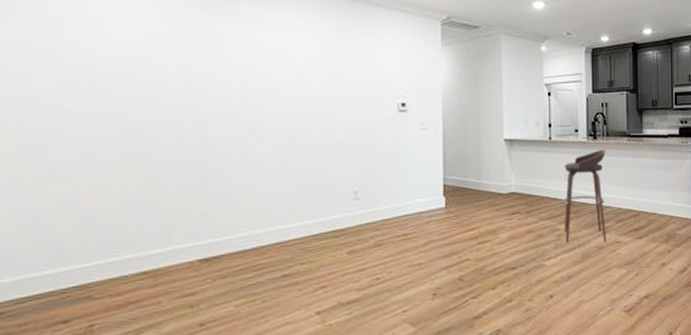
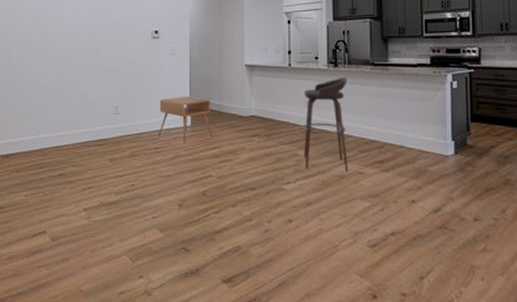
side table: none [408,175,470,228] -> present [158,96,213,144]

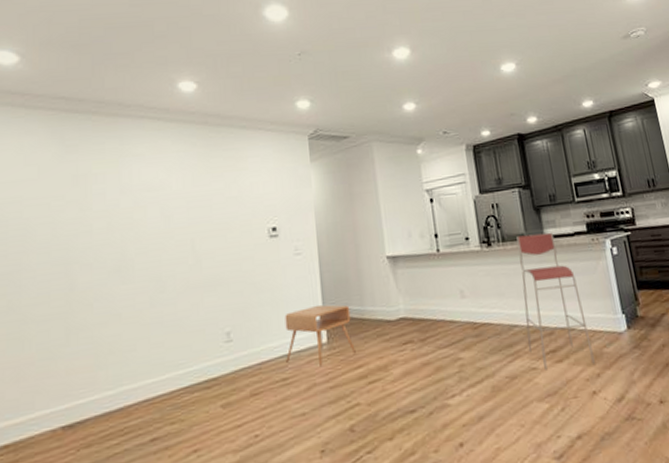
bar stool: present [303,77,348,172] -> none [459,256,519,374]
bar stool: none [358,61,418,178] -> present [516,232,595,371]

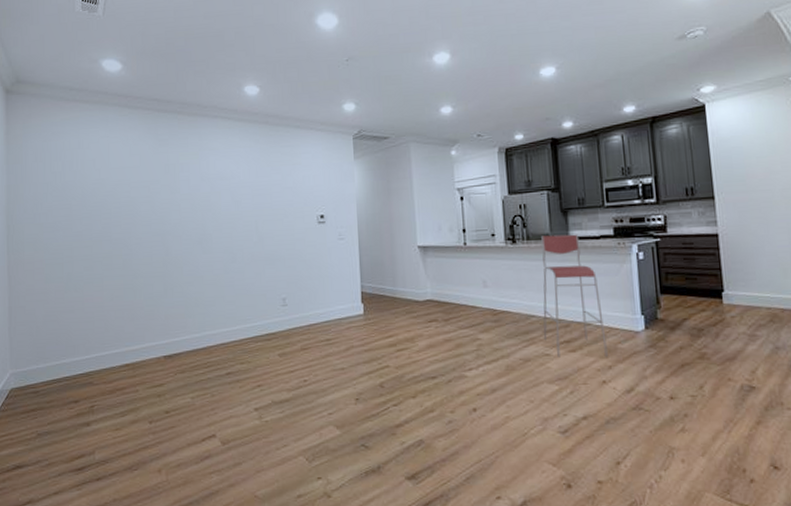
side table: present [285,304,356,368] -> none [329,282,387,334]

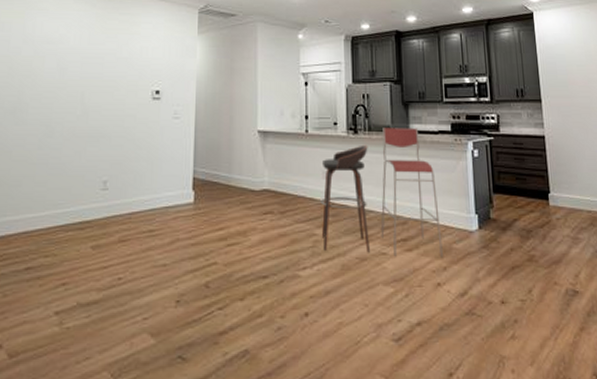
bar stool: none [482,253,533,354] -> present [320,144,370,253]

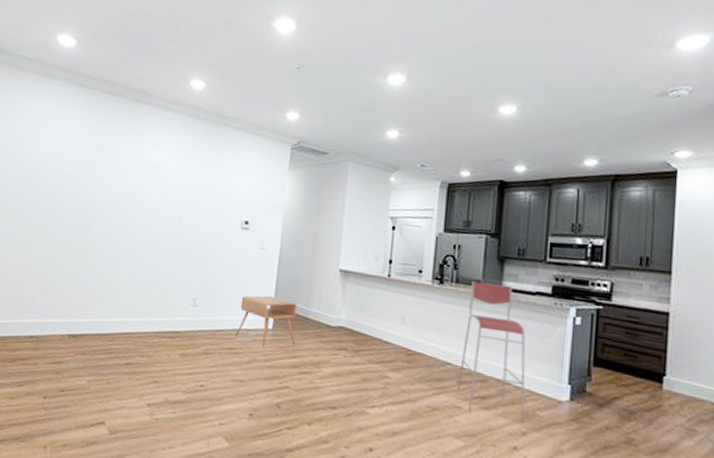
side table: none [154,167,219,225] -> present [236,295,297,348]
bar stool: present [320,144,370,253] -> none [393,296,453,404]

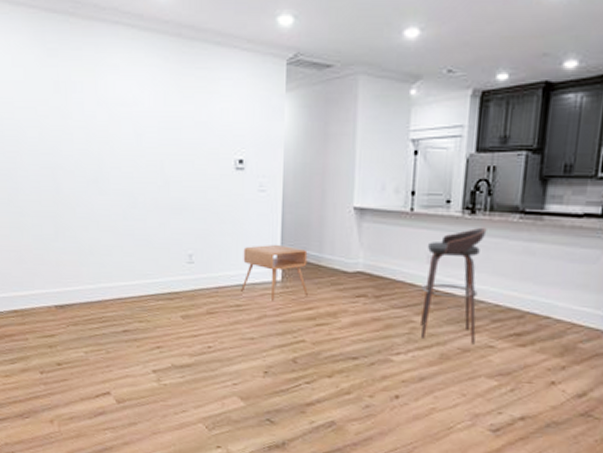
bar stool: none [393,296,453,404] -> present [419,227,487,344]
bar stool: present [456,281,526,422] -> none [490,207,569,356]

